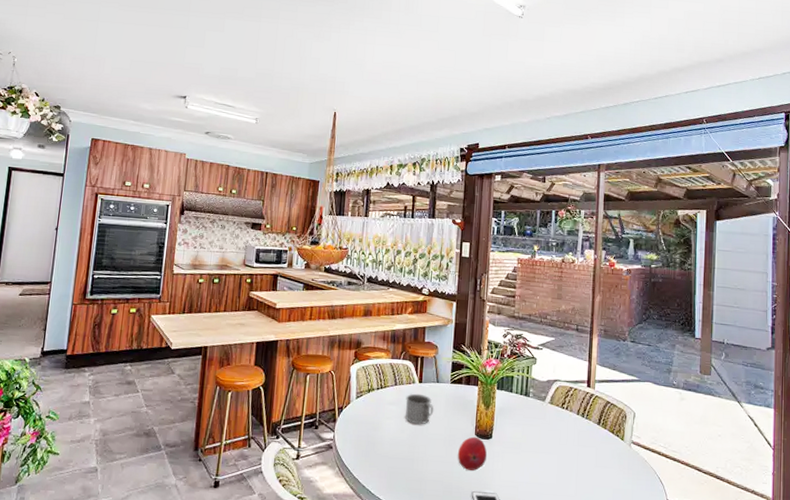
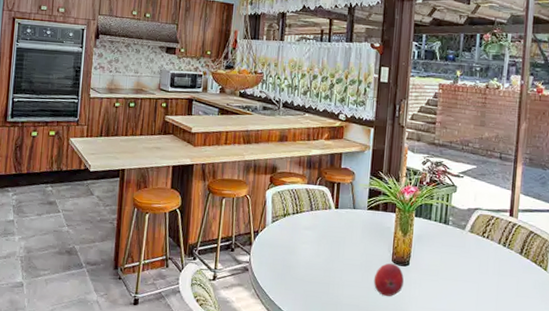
mug: present [405,393,434,425] -> none [321,218,351,250]

